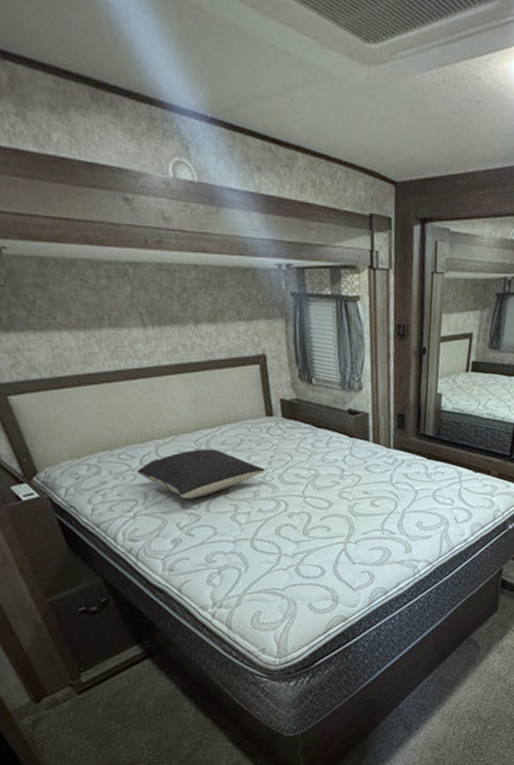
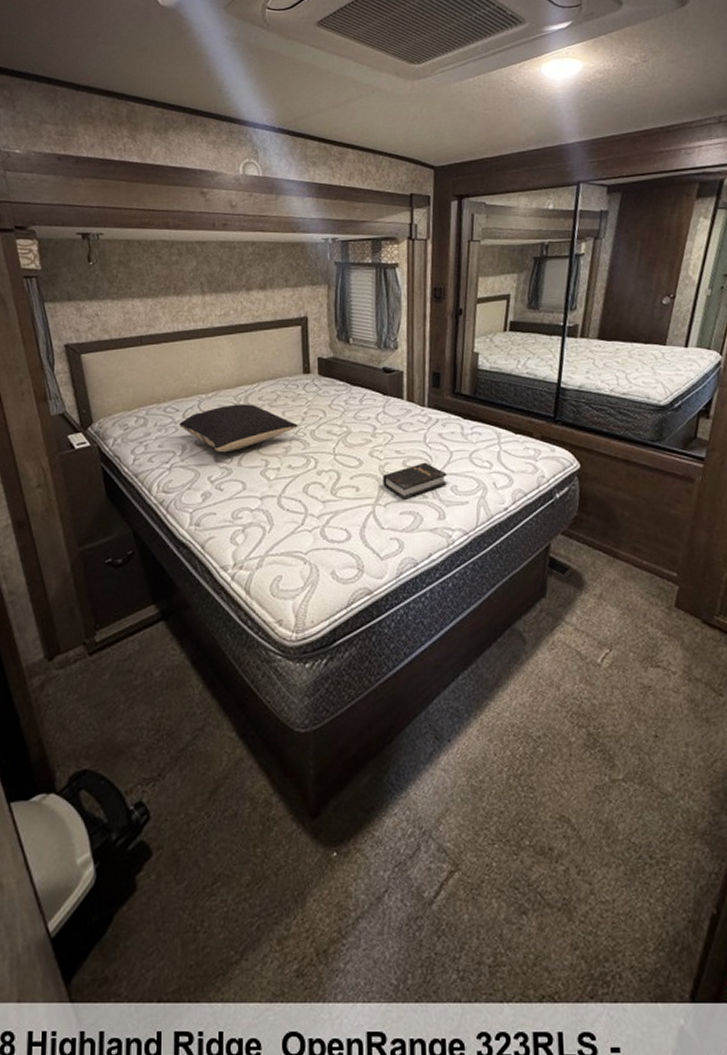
hardback book: none [351,501,413,538] -> present [382,462,447,501]

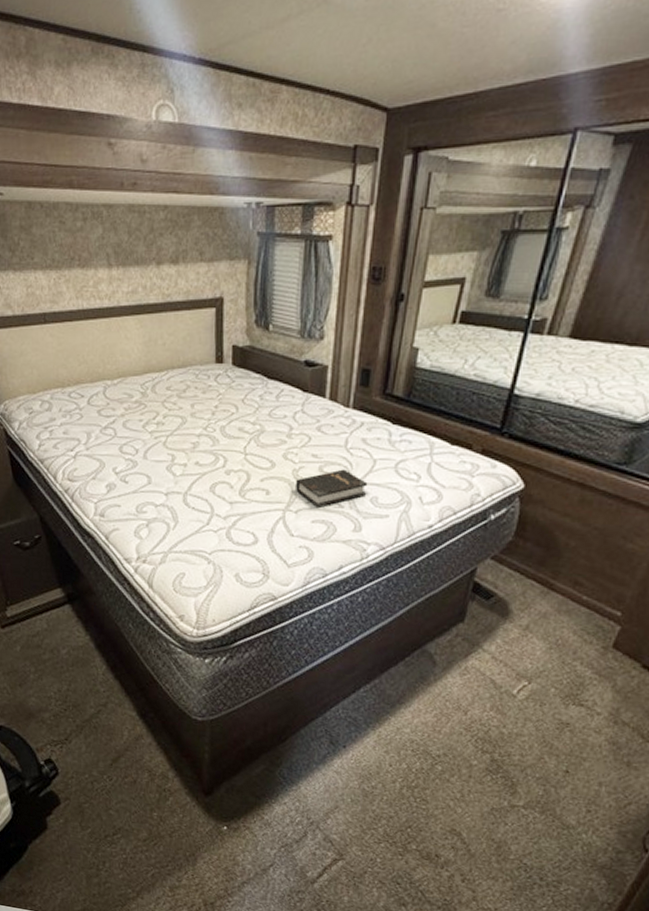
pillow: present [179,404,298,453] -> none [84,393,207,444]

